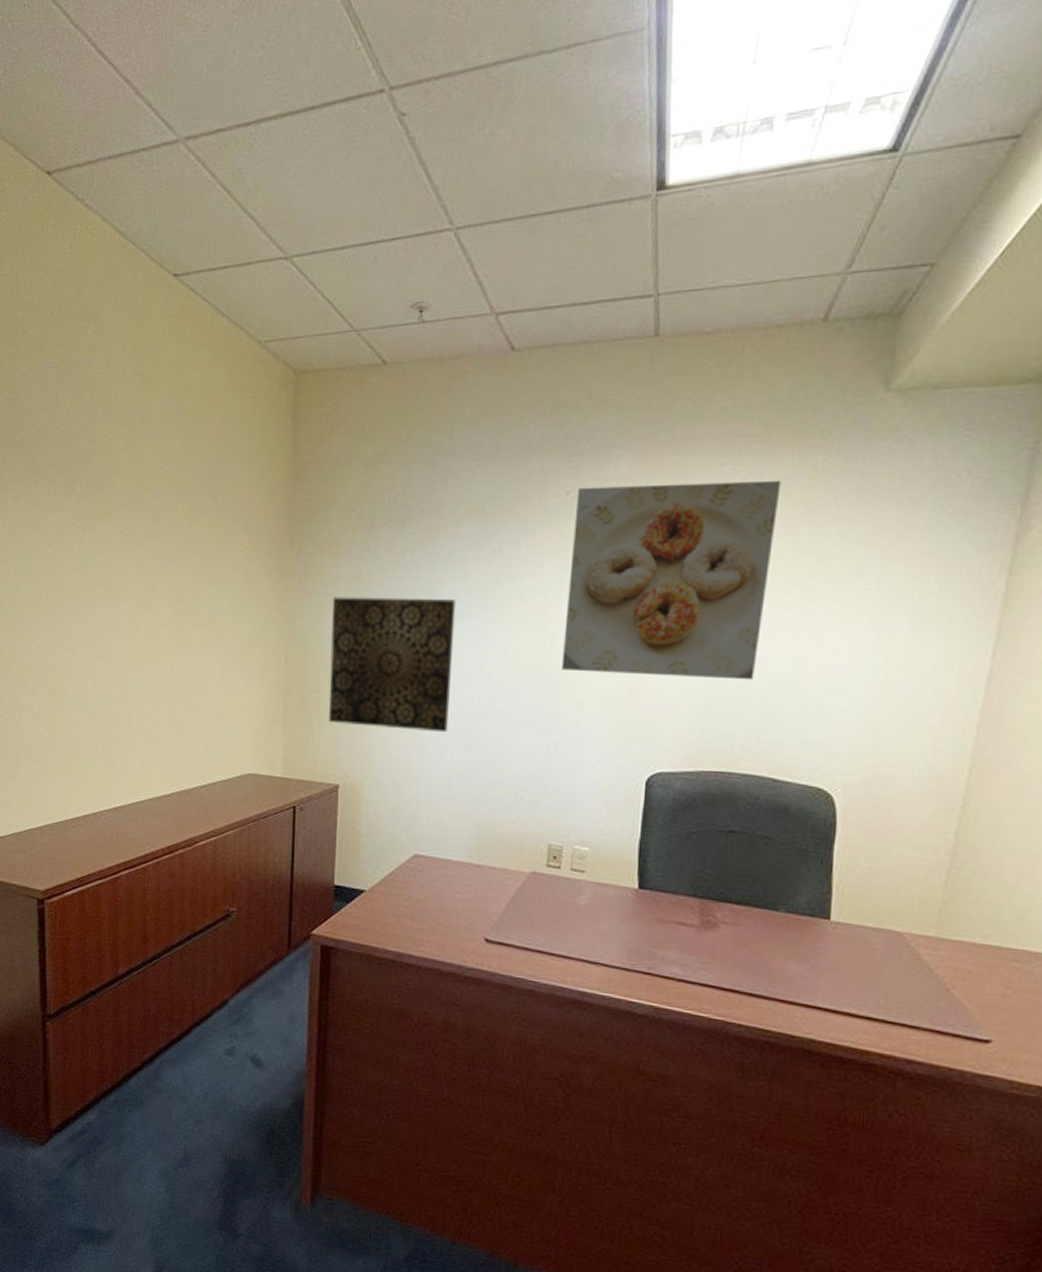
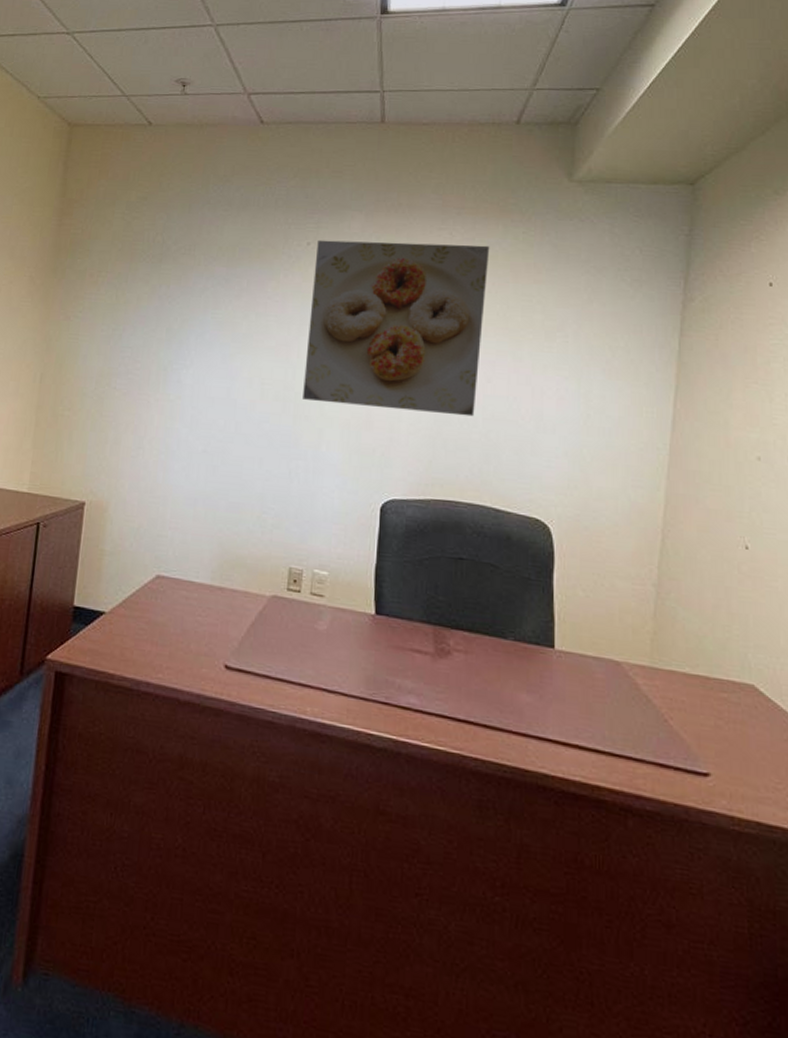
wall art: present [329,597,456,733] -> none [79,321,207,454]

